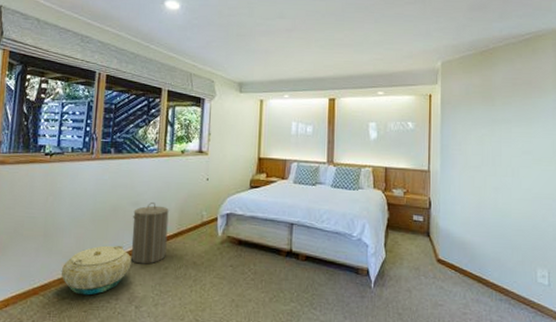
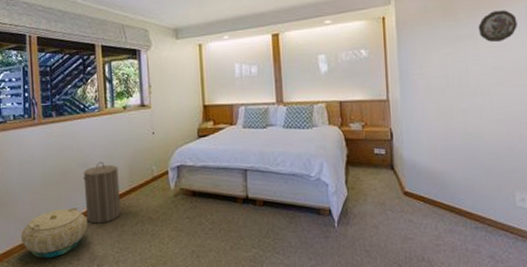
decorative plate: none [512,100,546,129] -> present [478,10,517,43]

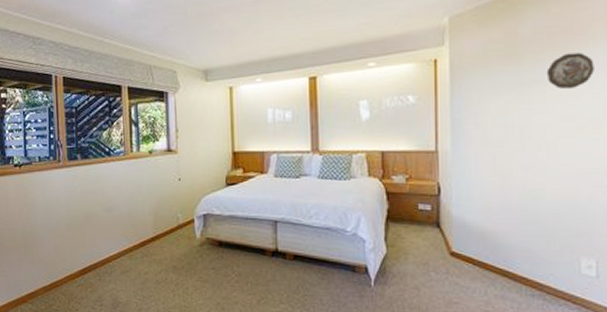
basket: present [20,208,88,259] -> none [44,253,111,302]
laundry hamper: present [83,162,121,224] -> none [107,208,145,270]

